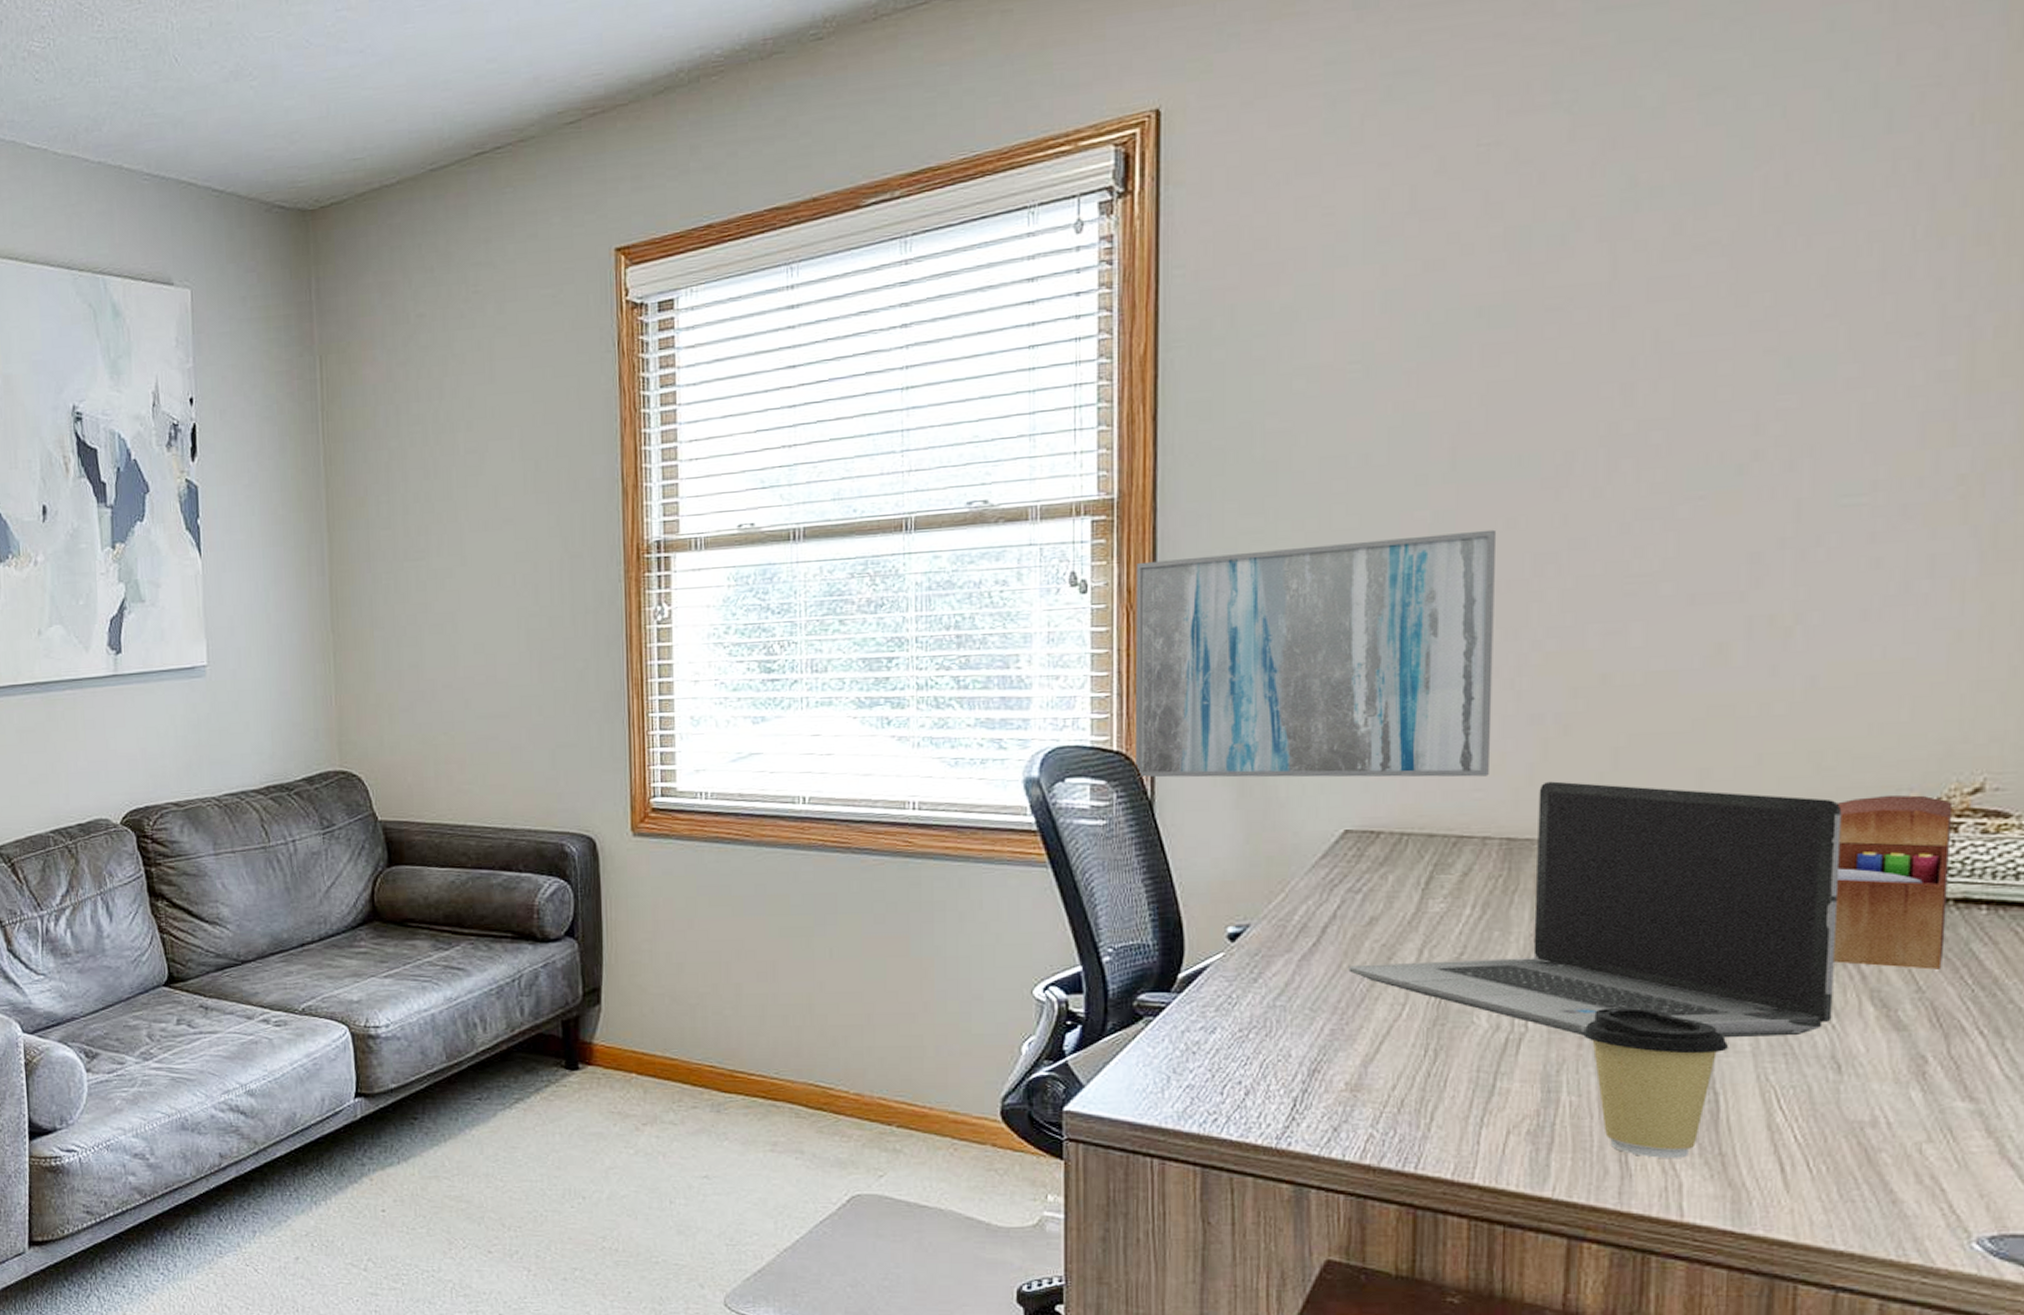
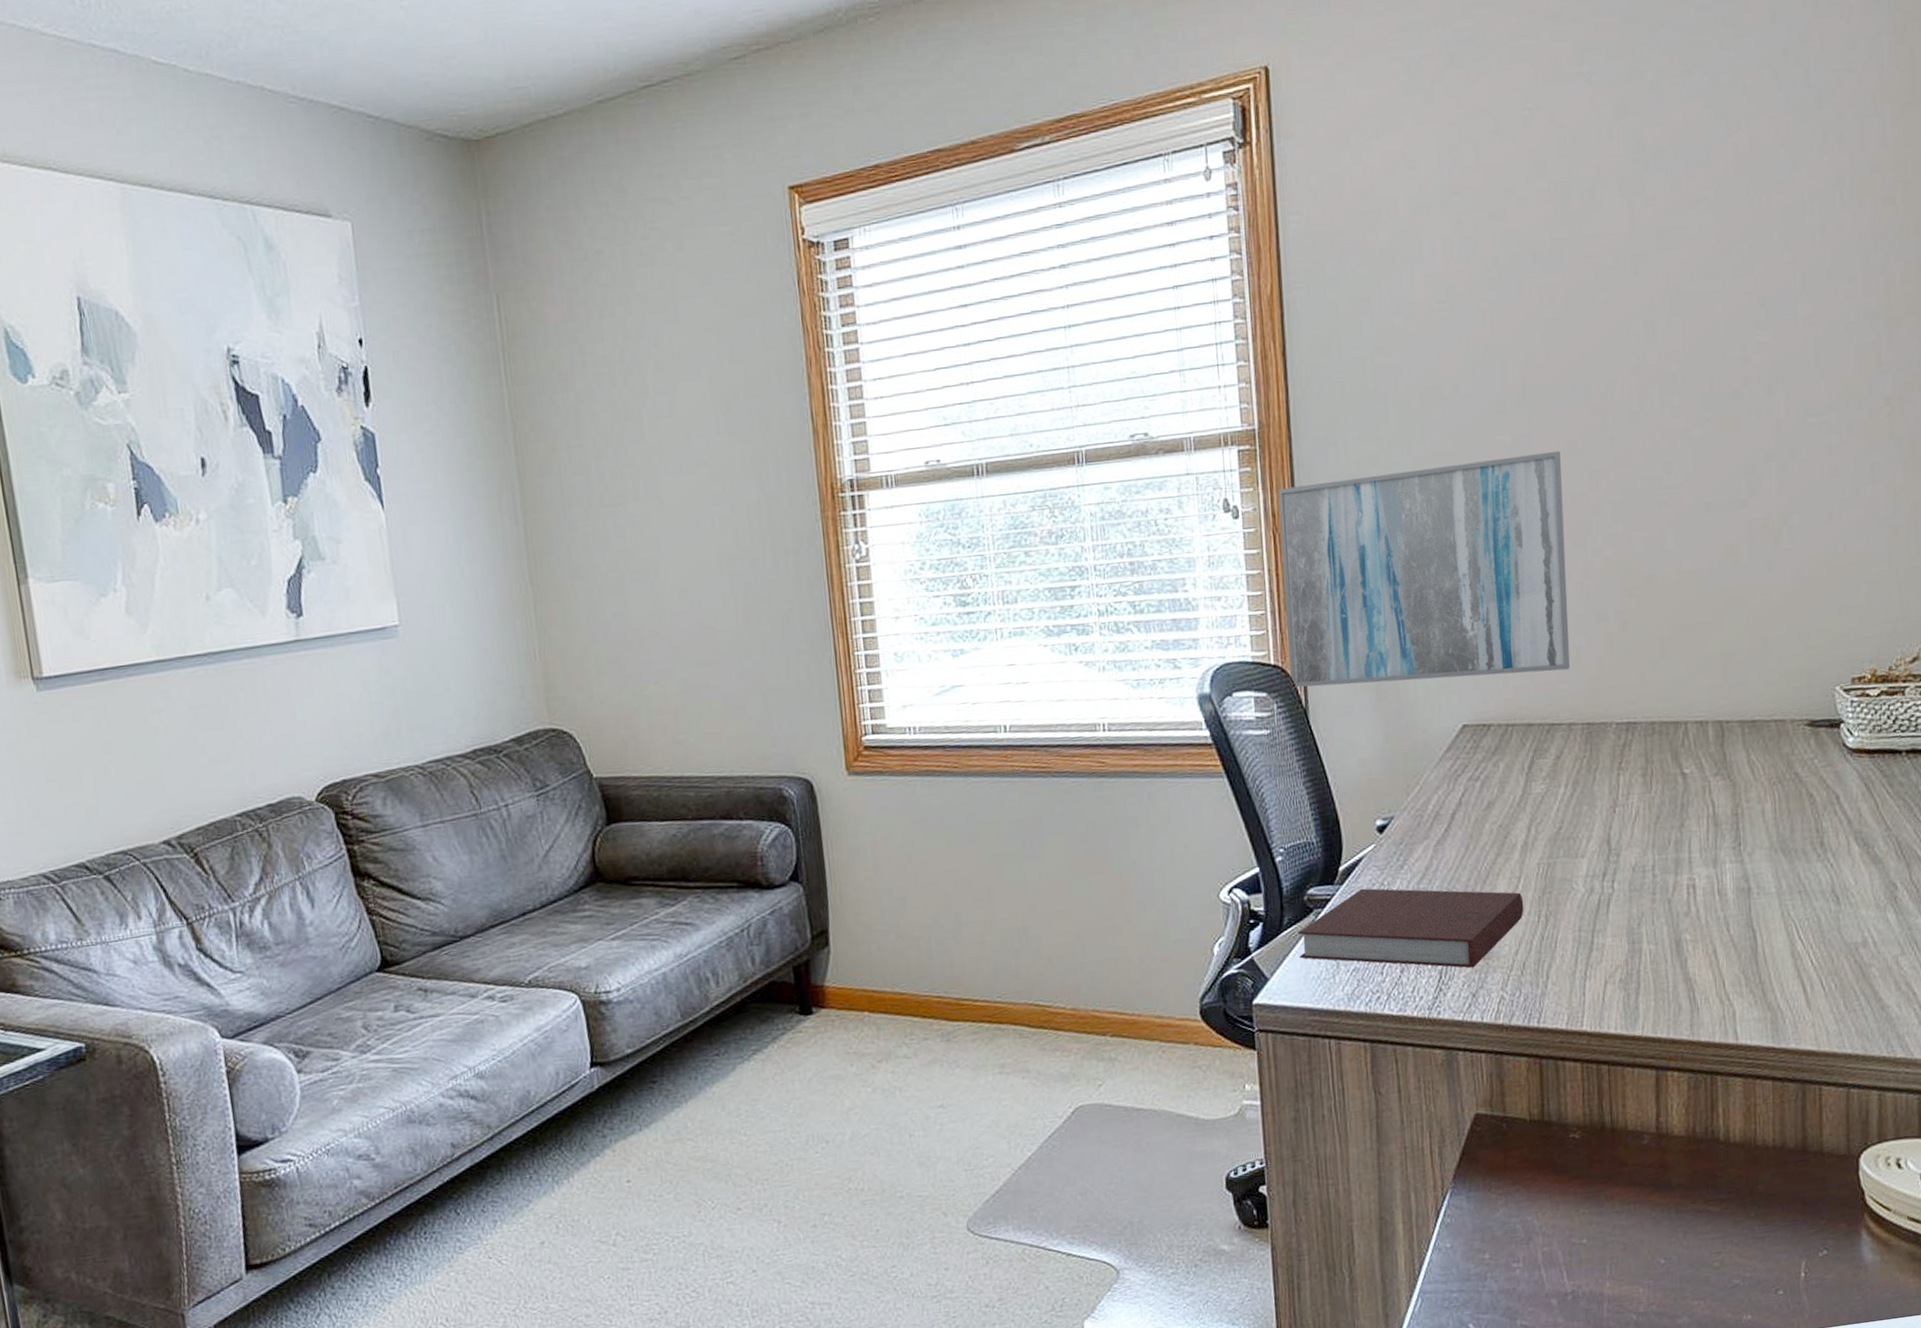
notebook: none [1122,999,1408,1099] -> present [1298,888,1524,969]
laptop computer: present [1348,781,1842,1038] -> none [1474,670,1830,892]
coffee cup: present [1582,1008,1728,1158] -> none [1654,863,1759,992]
sewing box: present [1832,794,1953,970] -> none [1821,665,1902,812]

